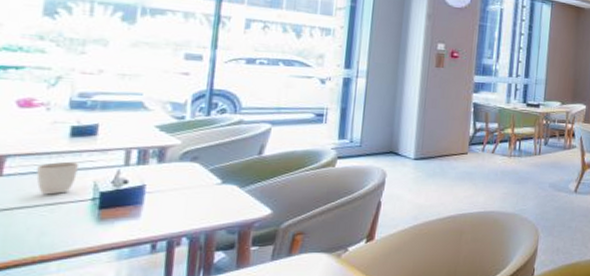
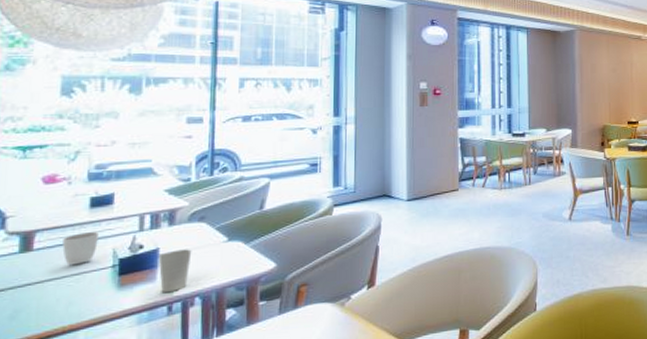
cup: none [144,188,182,231] -> present [158,249,192,293]

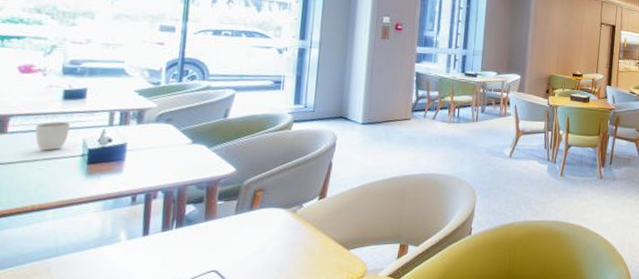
cup: present [158,249,192,293] -> none [125,146,158,185]

